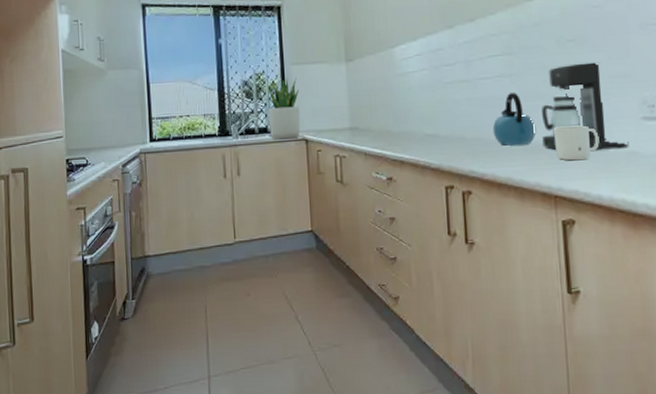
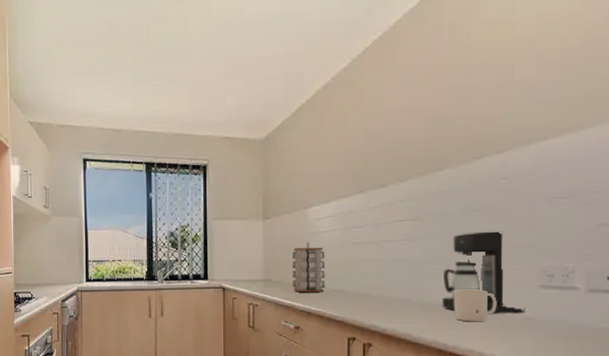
planter: present [269,77,301,140] -> none [191,231,219,286]
spice rack: none [379,83,417,141] -> present [292,241,325,294]
kettle: present [492,93,536,146] -> none [395,256,437,304]

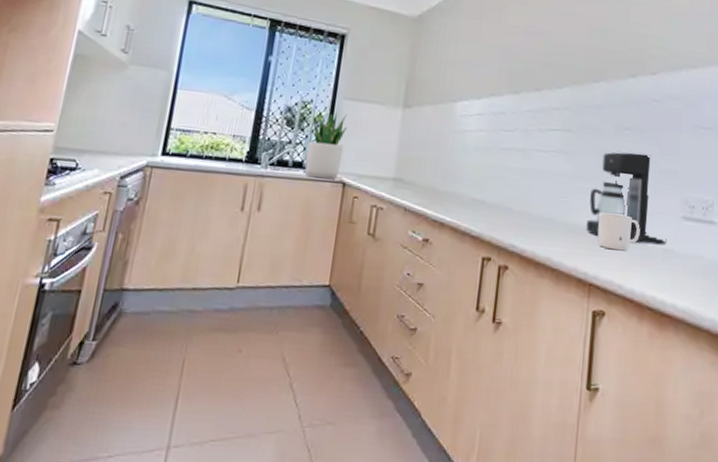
planter: none [191,231,219,286] -> present [304,112,347,179]
spice rack: present [292,241,325,294] -> none [426,139,468,201]

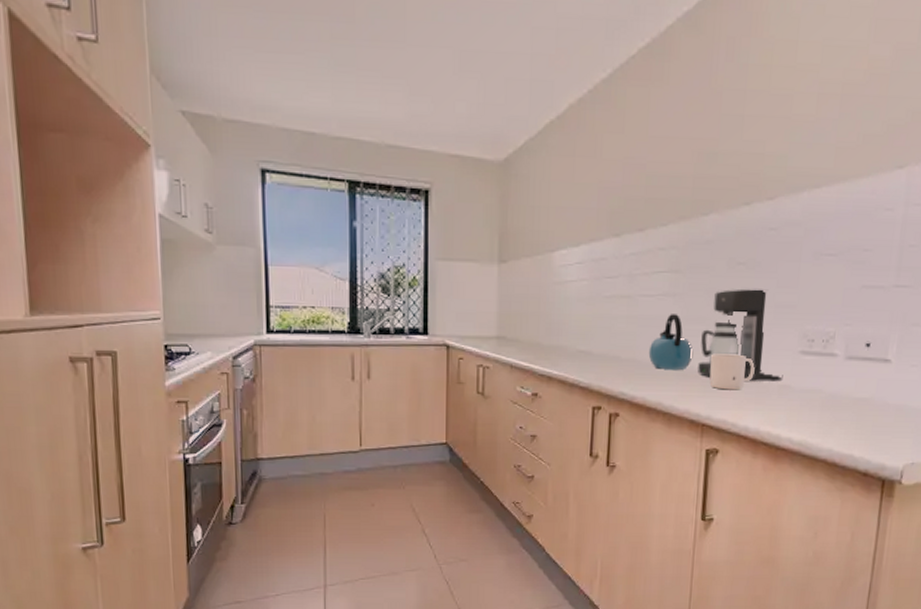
planter: present [304,112,347,179] -> none [407,274,443,343]
kettle: none [539,170,583,226] -> present [648,314,693,370]

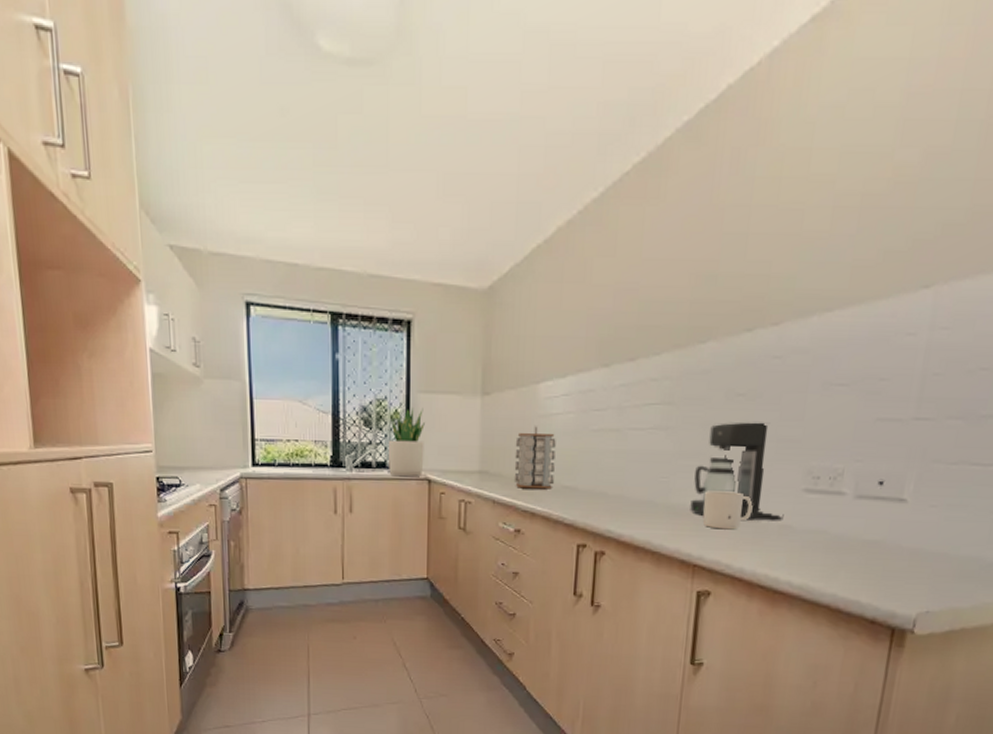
planter: none [407,274,443,343] -> present [389,407,425,477]
spice rack: none [530,291,571,355] -> present [514,425,556,491]
kettle: present [648,314,693,370] -> none [637,448,686,507]

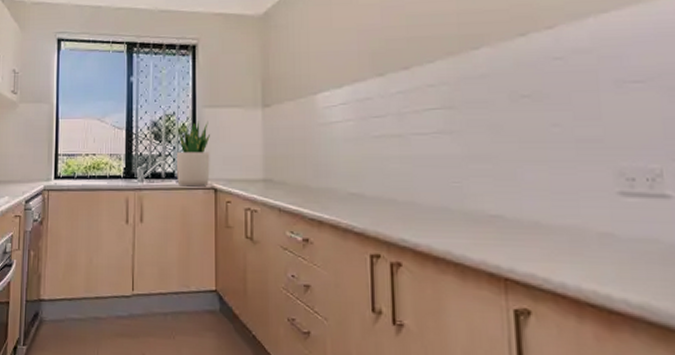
spice rack: present [514,425,556,491] -> none [297,133,339,198]
coffee maker: present [690,422,784,521] -> none [489,123,602,229]
mug: present [702,491,753,530] -> none [503,195,563,239]

